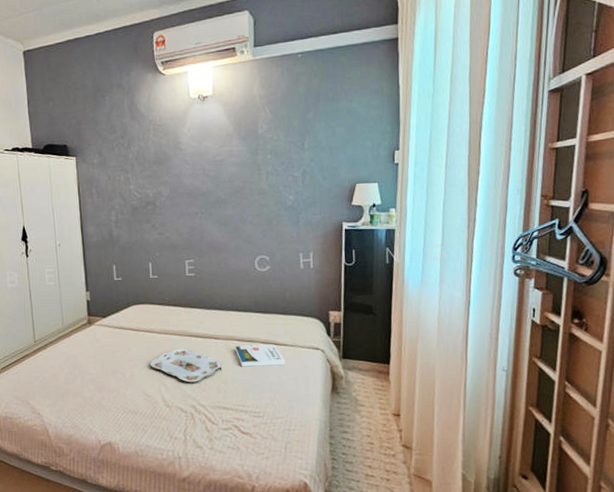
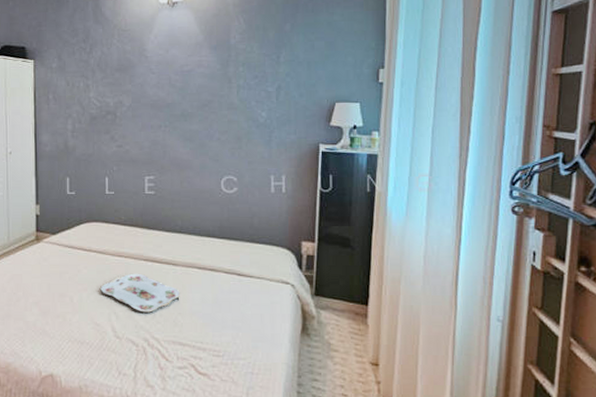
book: present [235,344,285,367] -> none [195,275,250,299]

